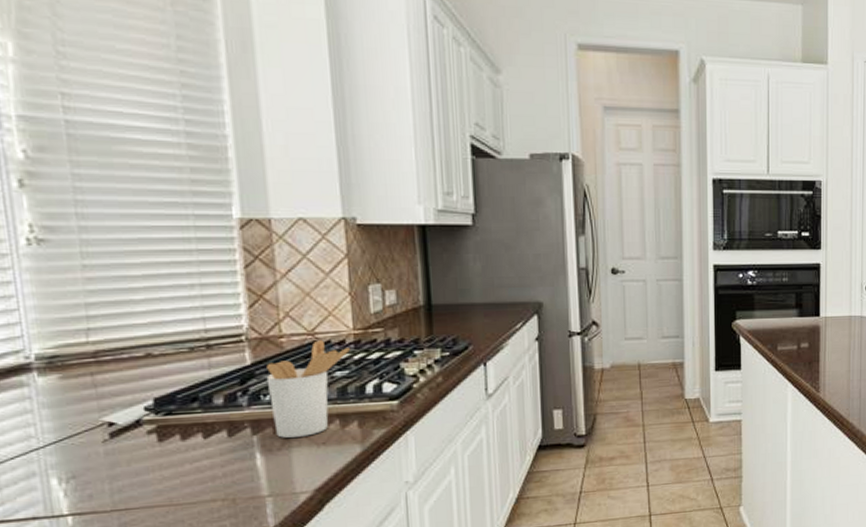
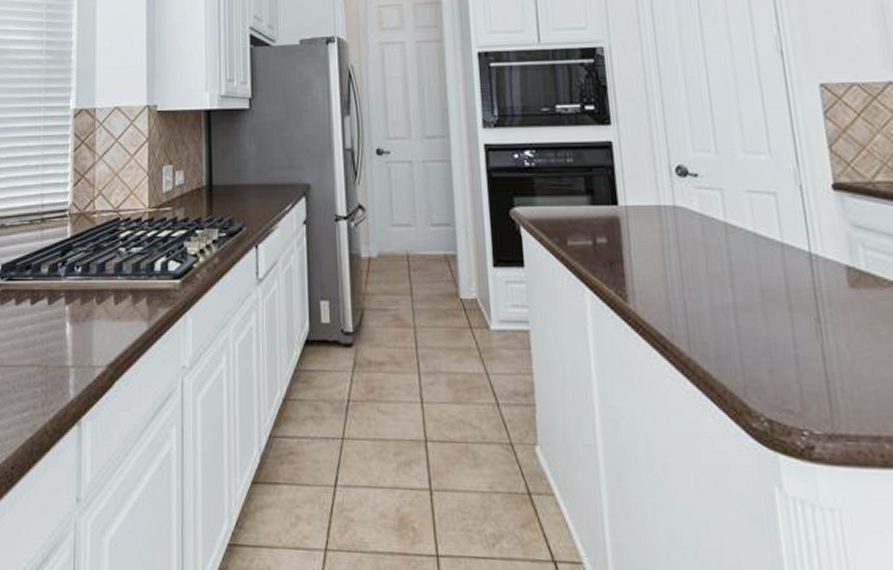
utensil holder: present [266,340,350,438] -> none [80,217,145,310]

